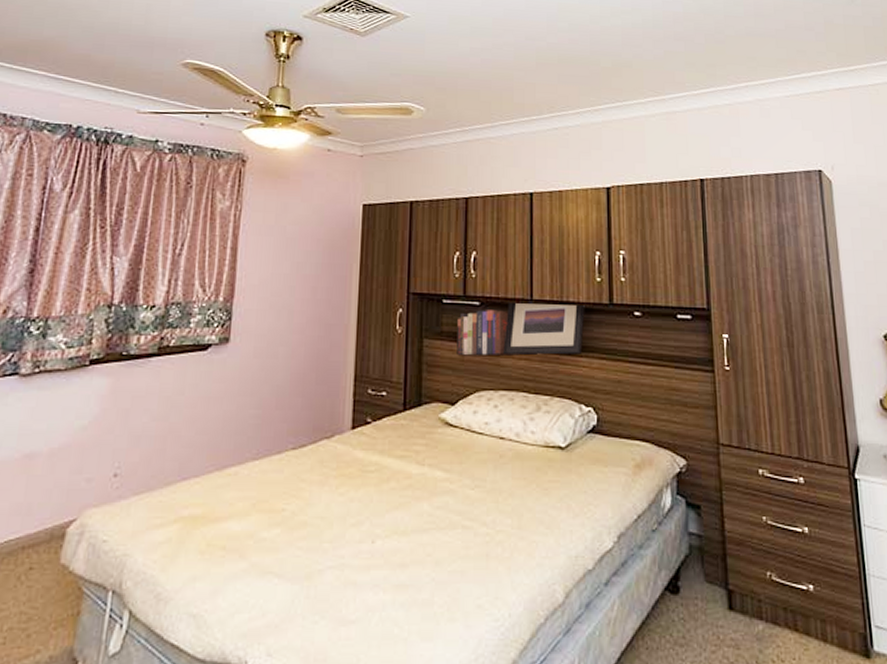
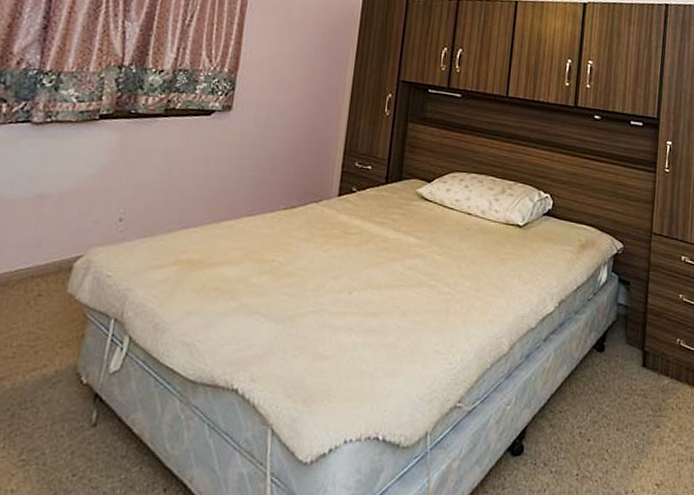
books: present [457,310,520,357] -> none [437,101,492,145]
picture frame: present [503,302,585,356] -> none [478,96,553,148]

